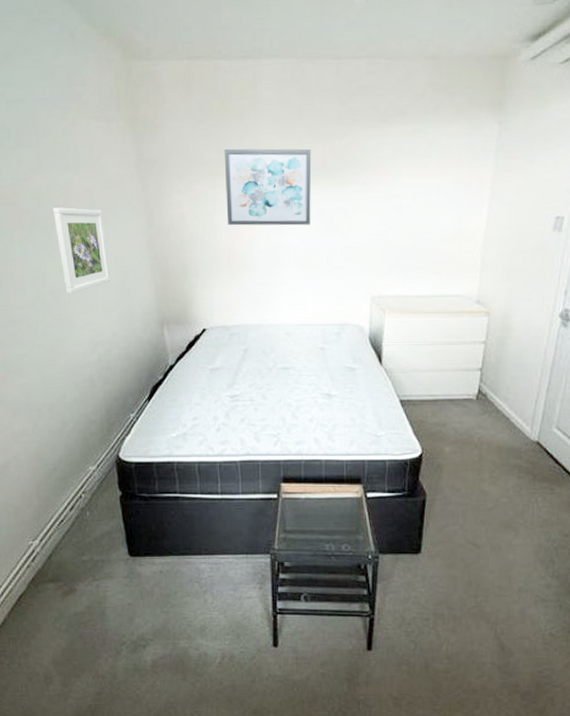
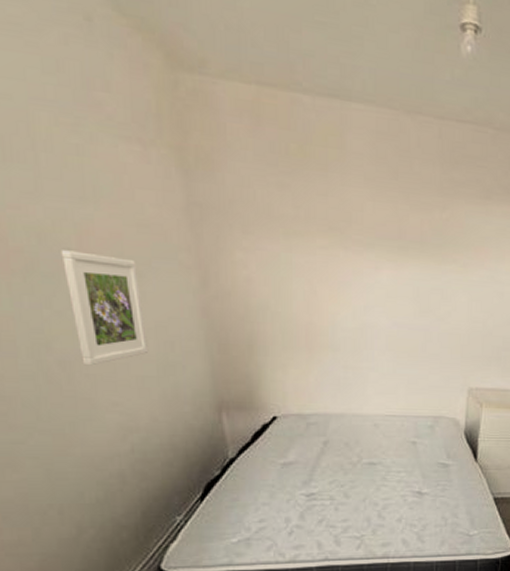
wall art: present [224,148,312,226] -> none [302,203,408,305]

